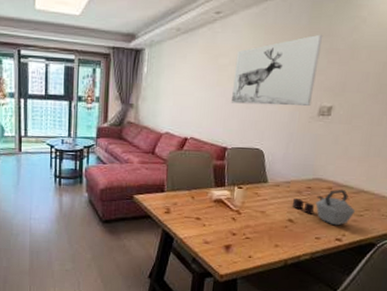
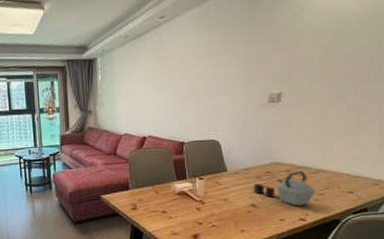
wall art: present [230,34,323,107] -> none [183,26,265,100]

